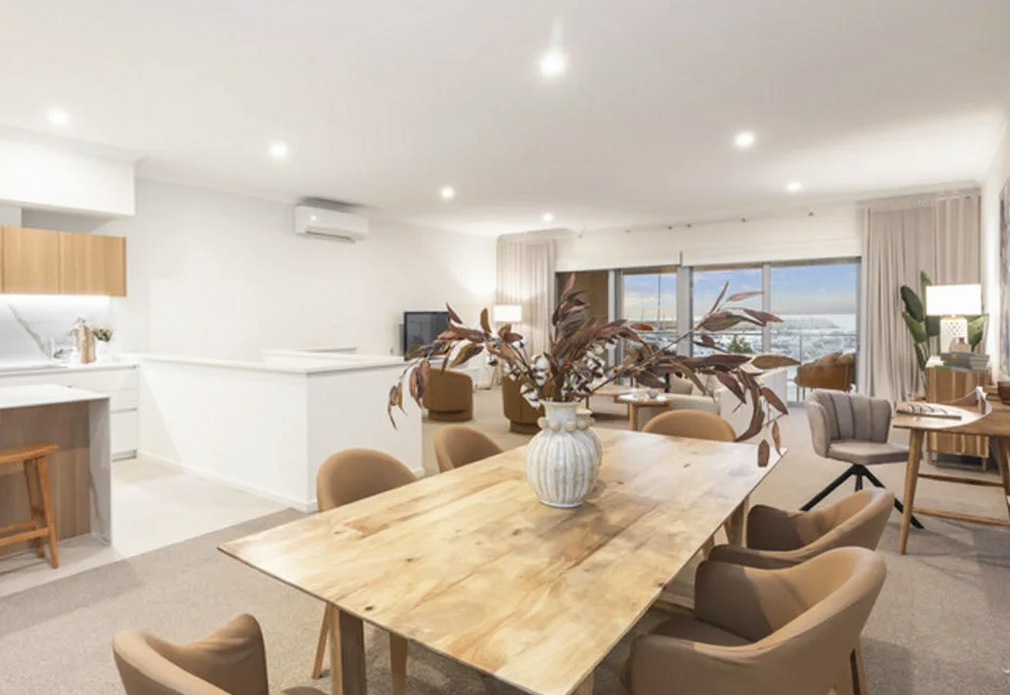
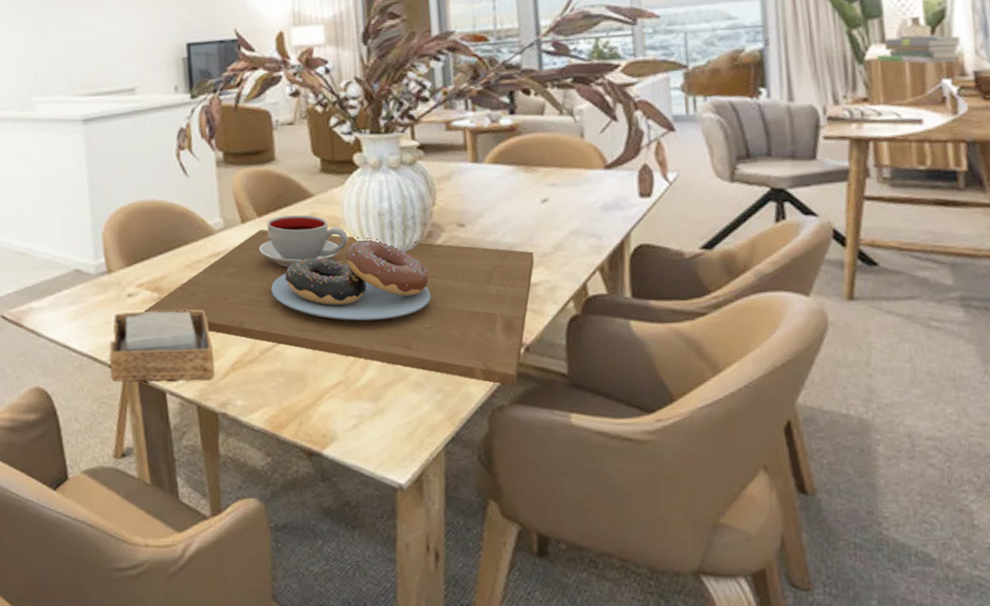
napkin holder: none [314,547,408,611] -> present [109,309,215,383]
place setting: none [350,468,675,620] -> present [145,215,534,387]

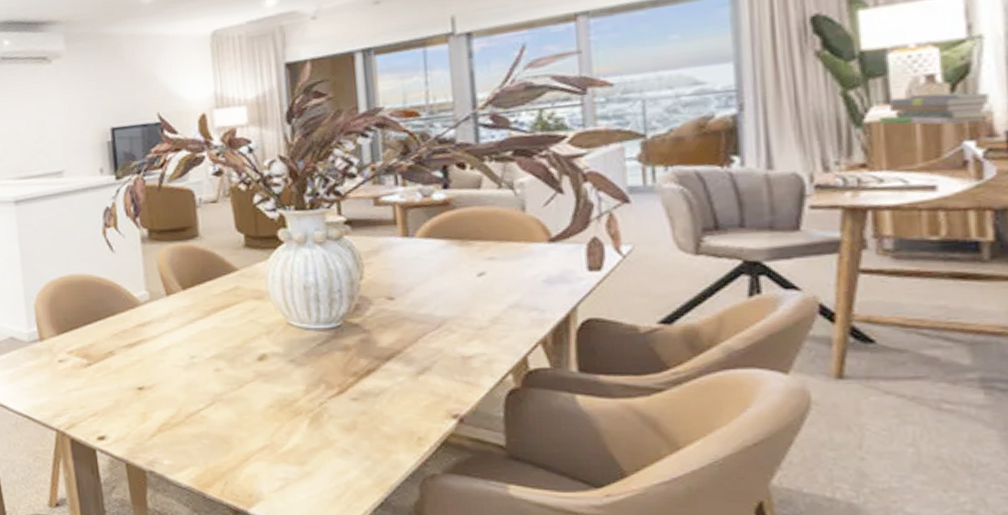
napkin holder: present [109,309,215,383] -> none [43,375,142,441]
place setting: present [145,215,534,387] -> none [75,288,470,457]

